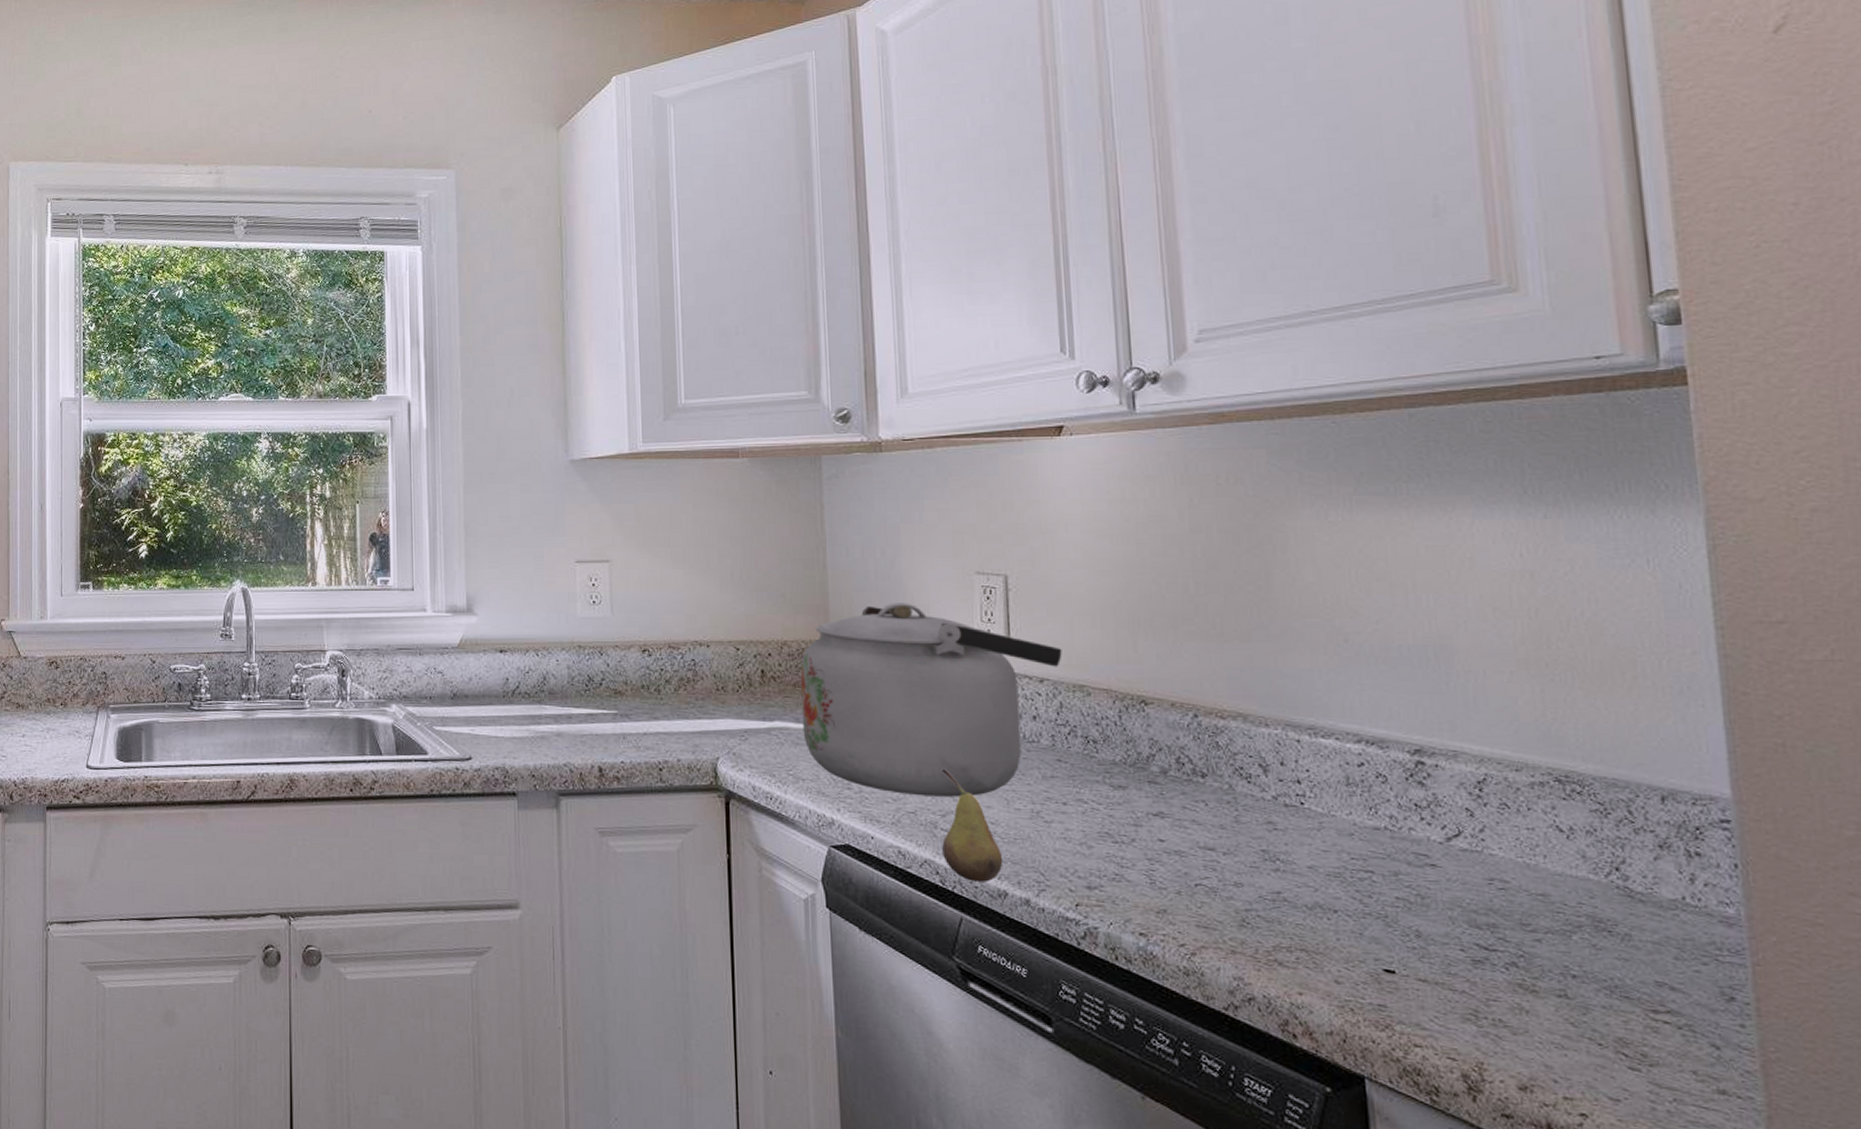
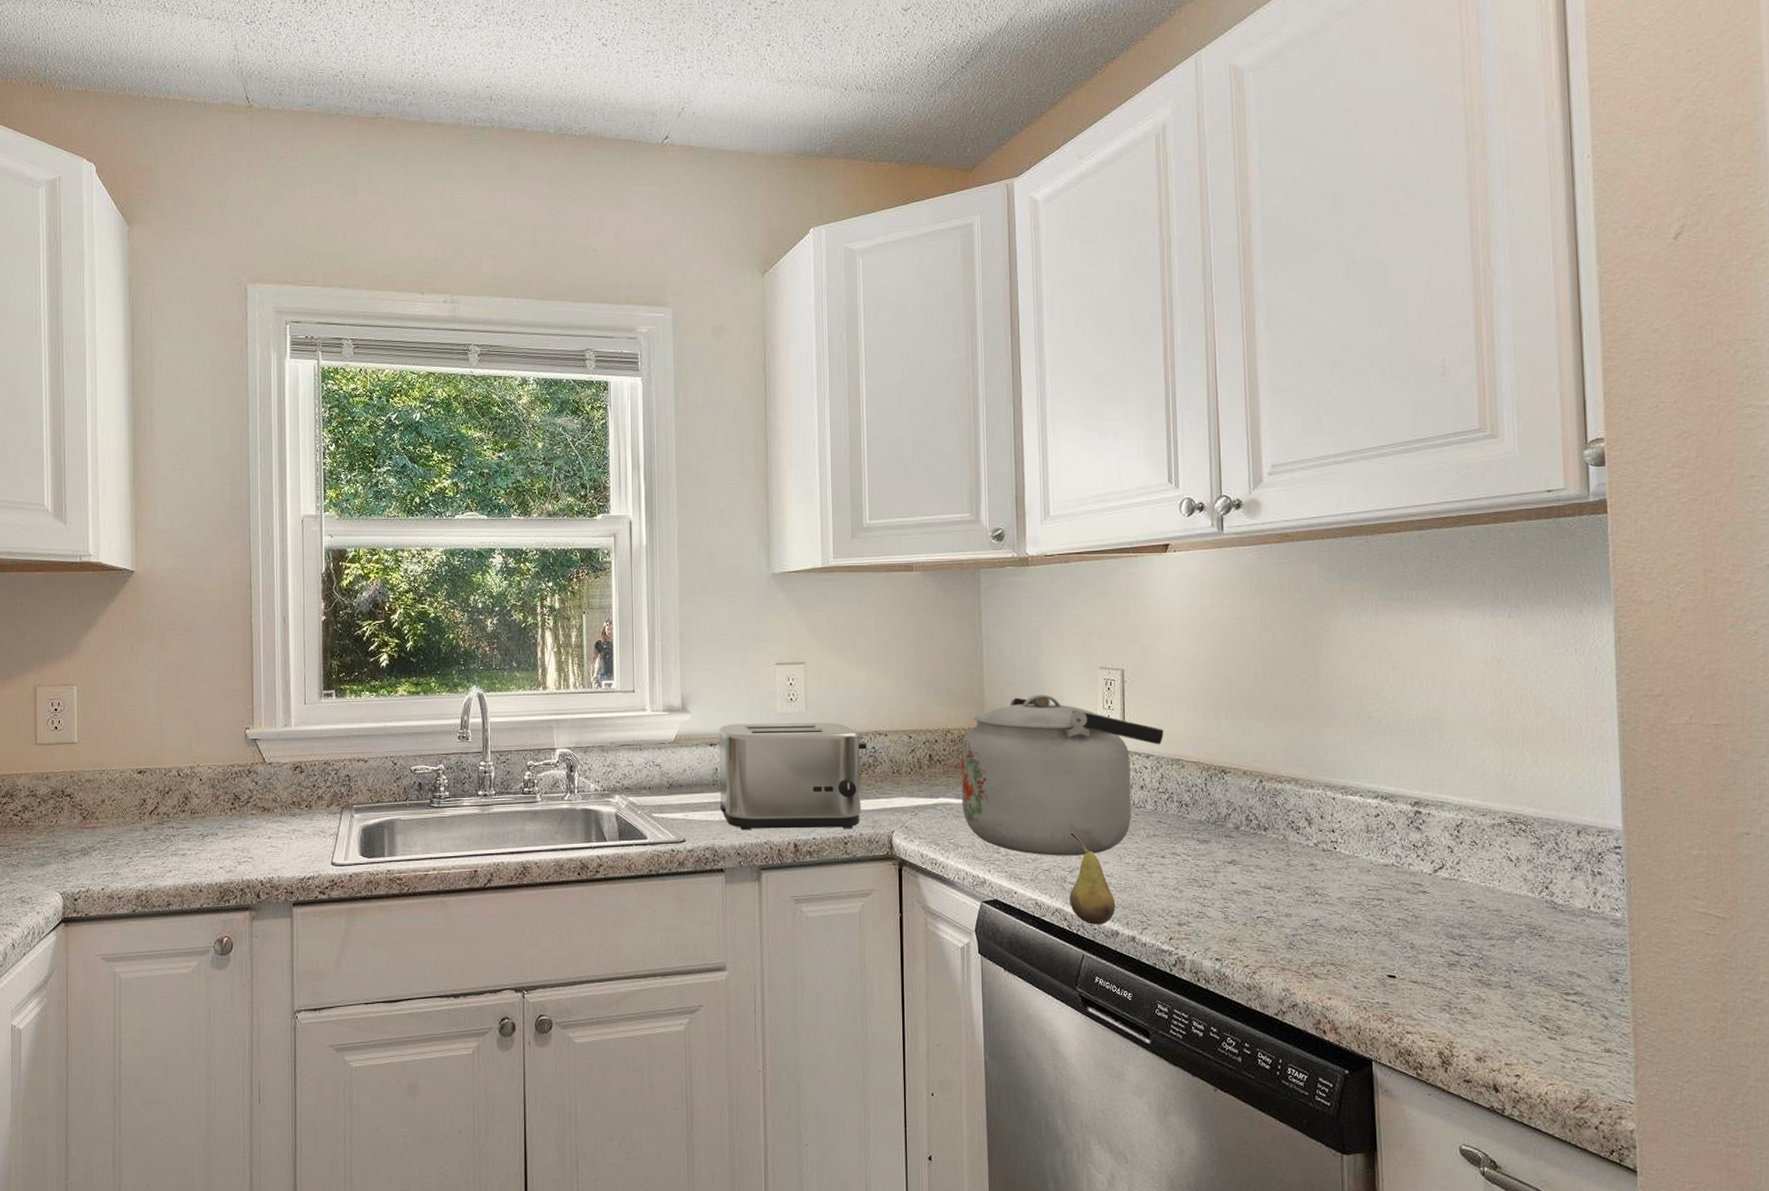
toaster: none [510,628,685,752] -> present [719,722,867,829]

